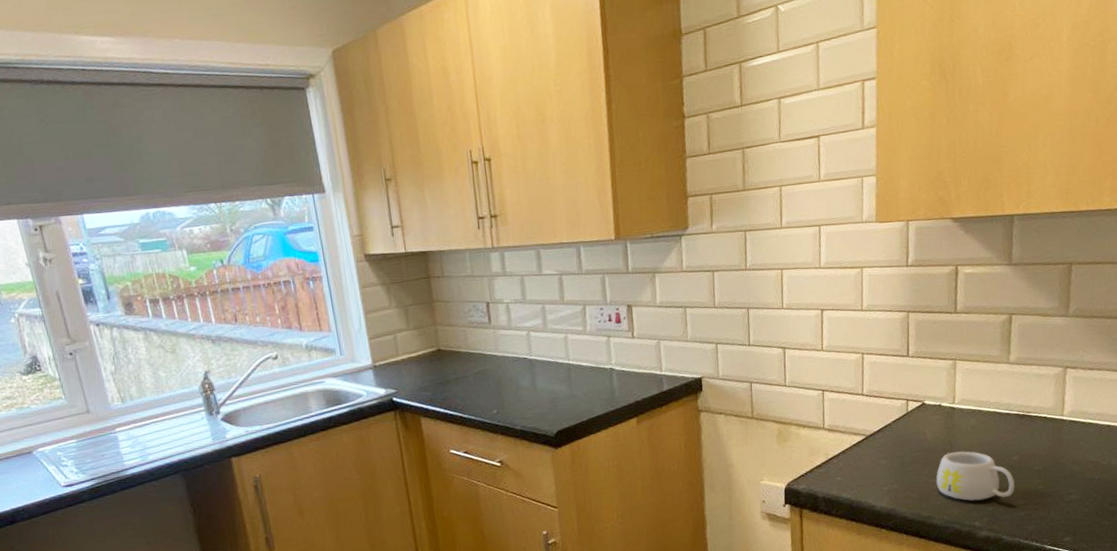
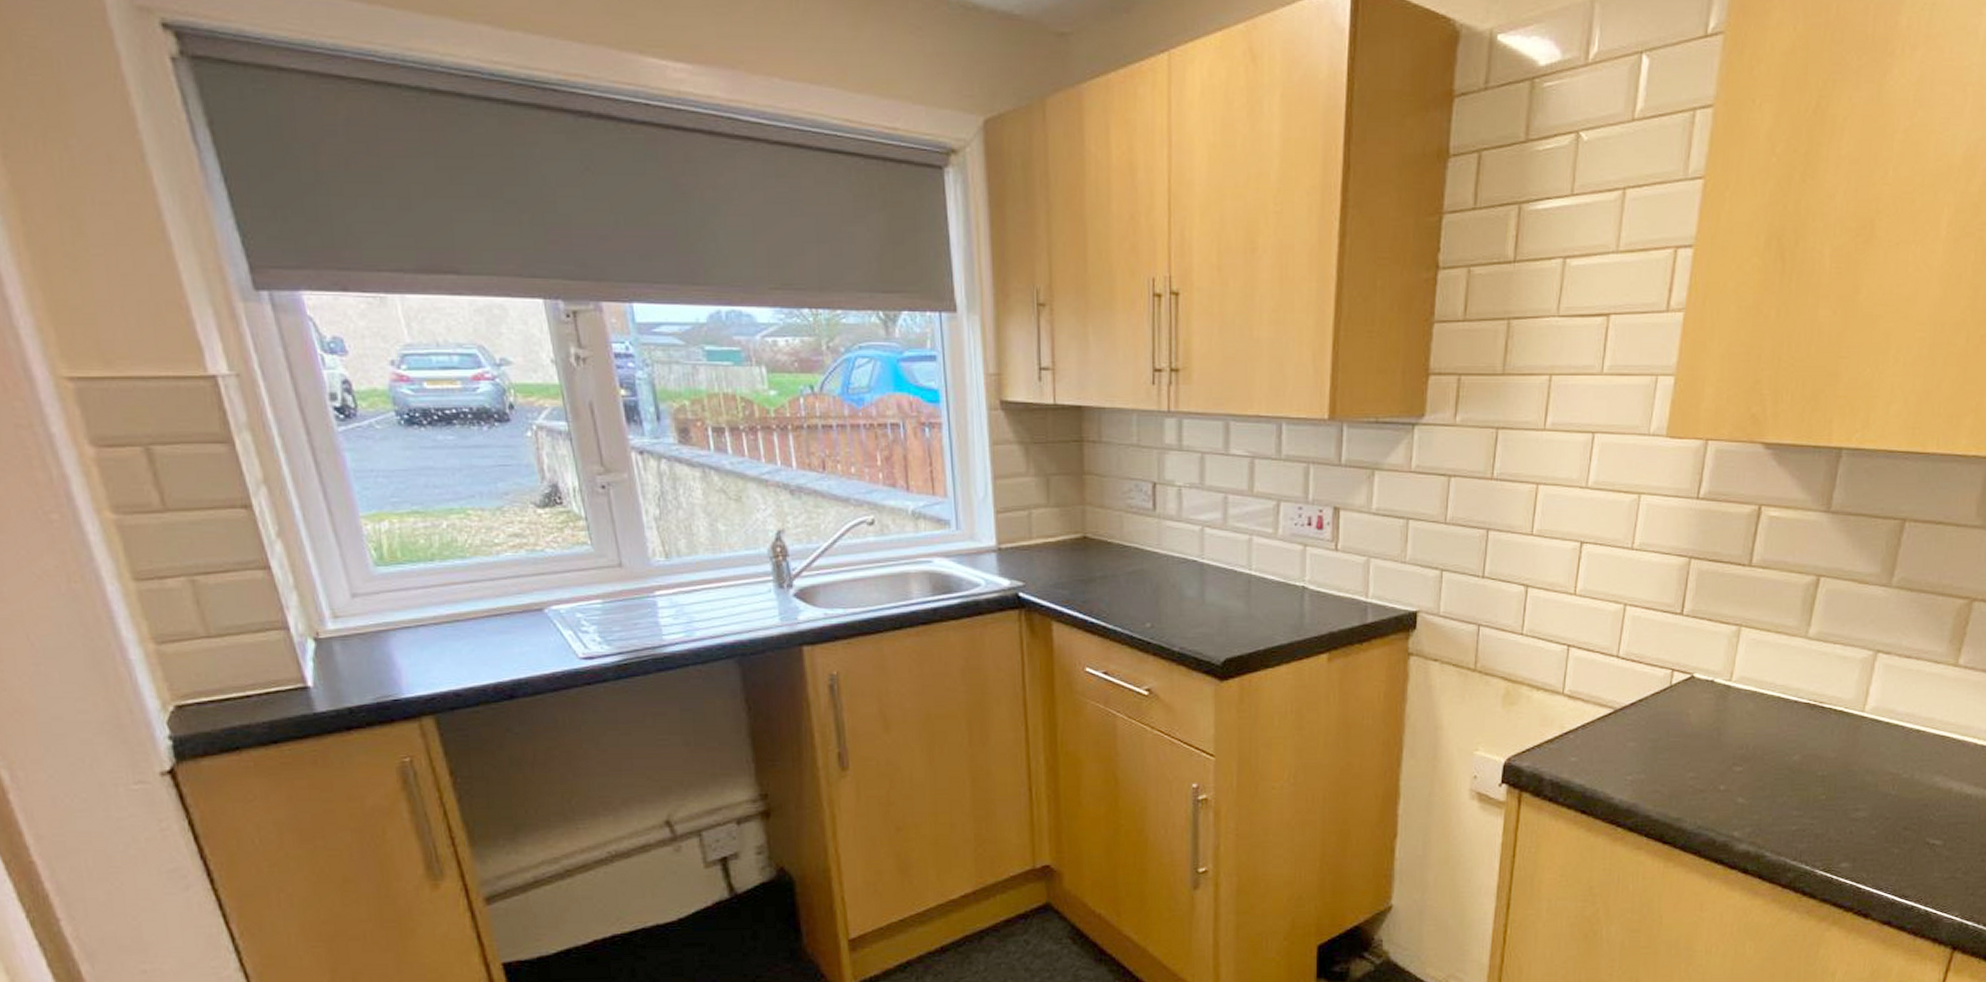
mug: present [936,451,1015,502] -> none [1693,742,1791,806]

